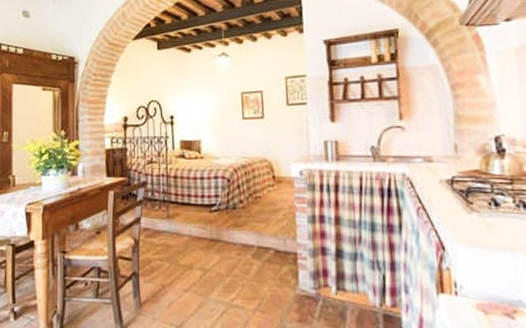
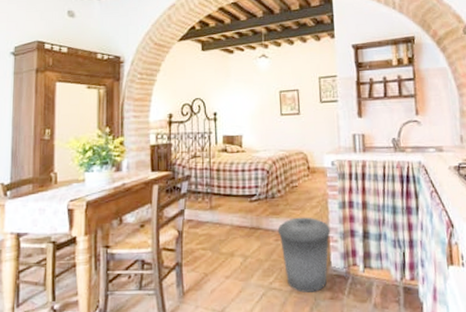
trash can: none [239,230,299,313] -> present [277,217,331,293]

